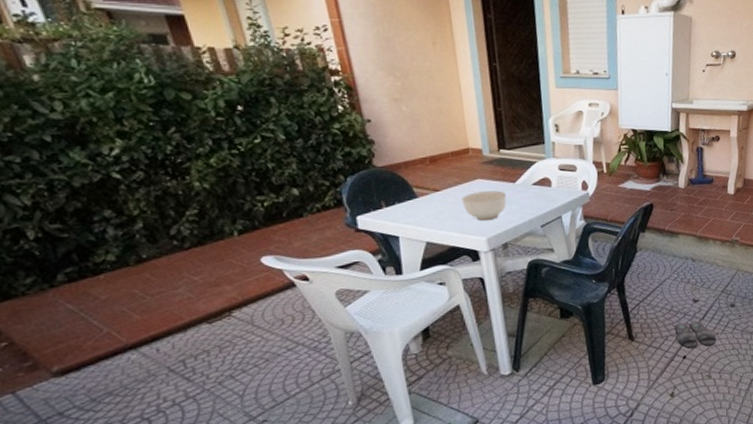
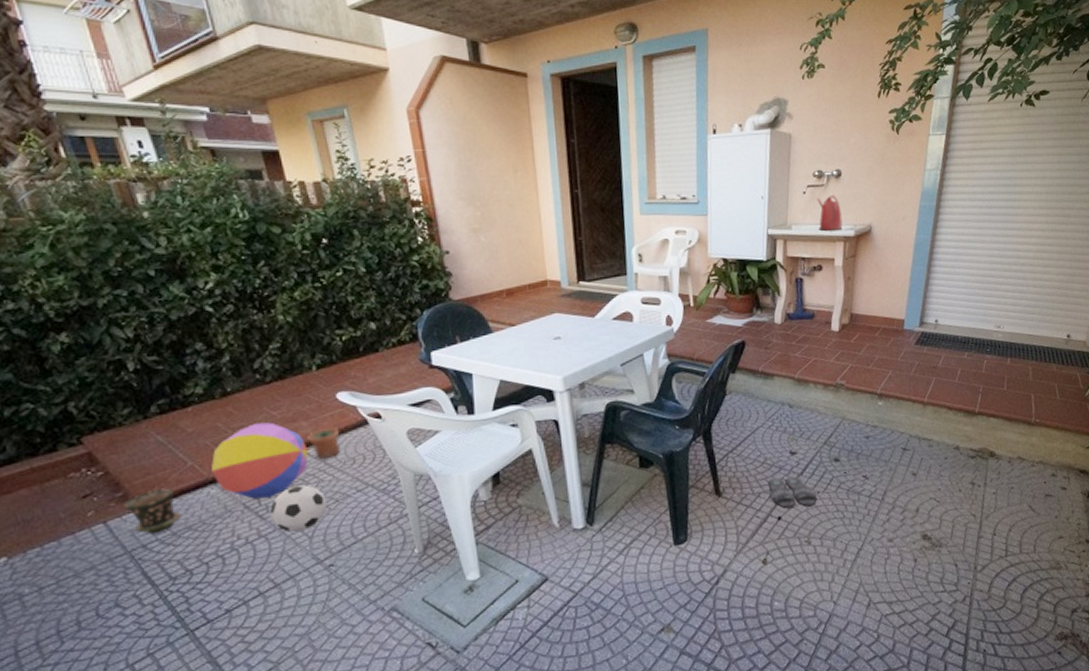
flower pot: none [34,355,100,402] -> present [124,488,182,534]
beachball: none [129,287,235,362] -> present [210,422,309,499]
soccer ball: none [196,346,257,392] -> present [270,485,327,533]
planter: none [232,291,268,322] -> present [307,428,341,460]
bowl: present [461,190,507,220] -> none [537,325,585,358]
watering can: none [715,73,737,106] -> present [817,195,843,232]

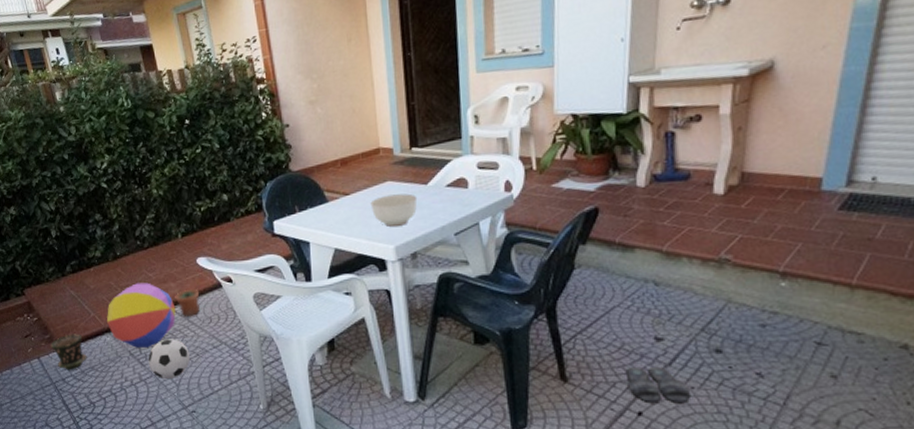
bowl: none [537,325,585,358] -> present [370,193,418,227]
watering can: present [817,195,843,232] -> none [695,27,732,73]

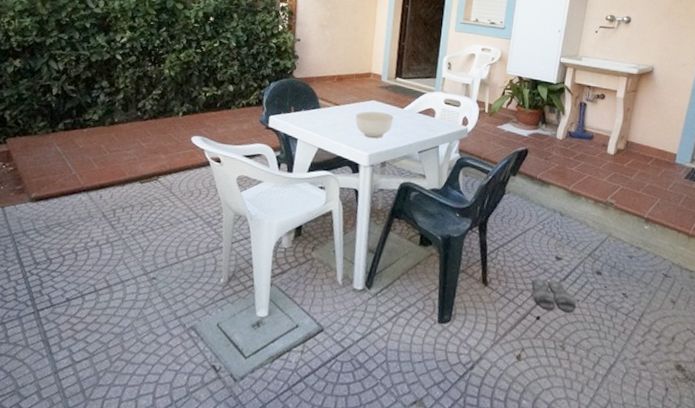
flower pot: present [50,333,87,370] -> none [19,188,58,224]
beachball: present [106,282,176,348] -> none [86,150,161,212]
soccer ball: present [148,339,190,380] -> none [119,205,164,245]
planter: present [175,289,201,318] -> none [162,163,187,189]

